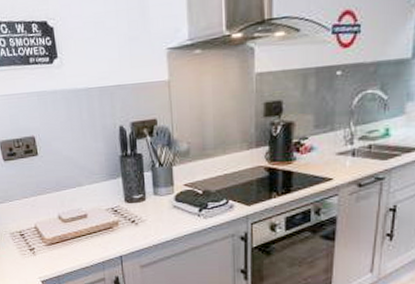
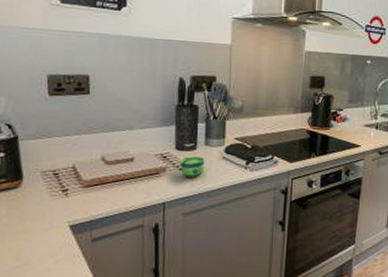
cup: none [131,208,156,229] -> present [180,156,205,178]

